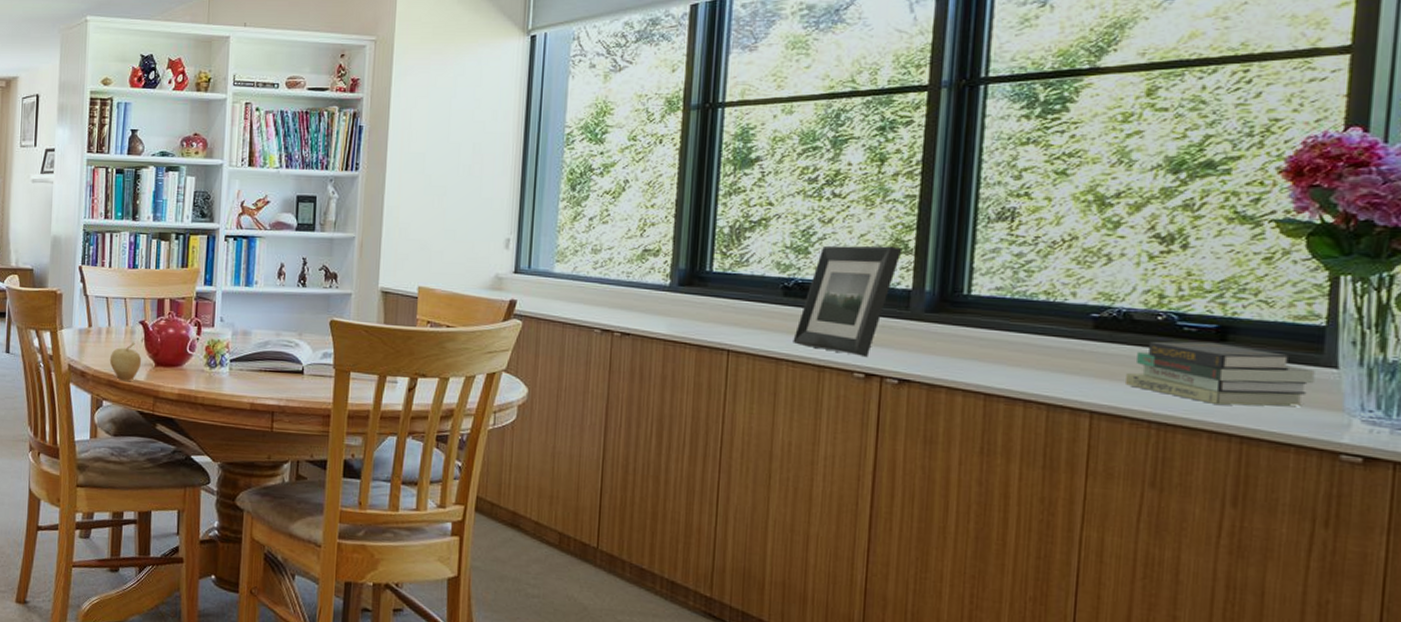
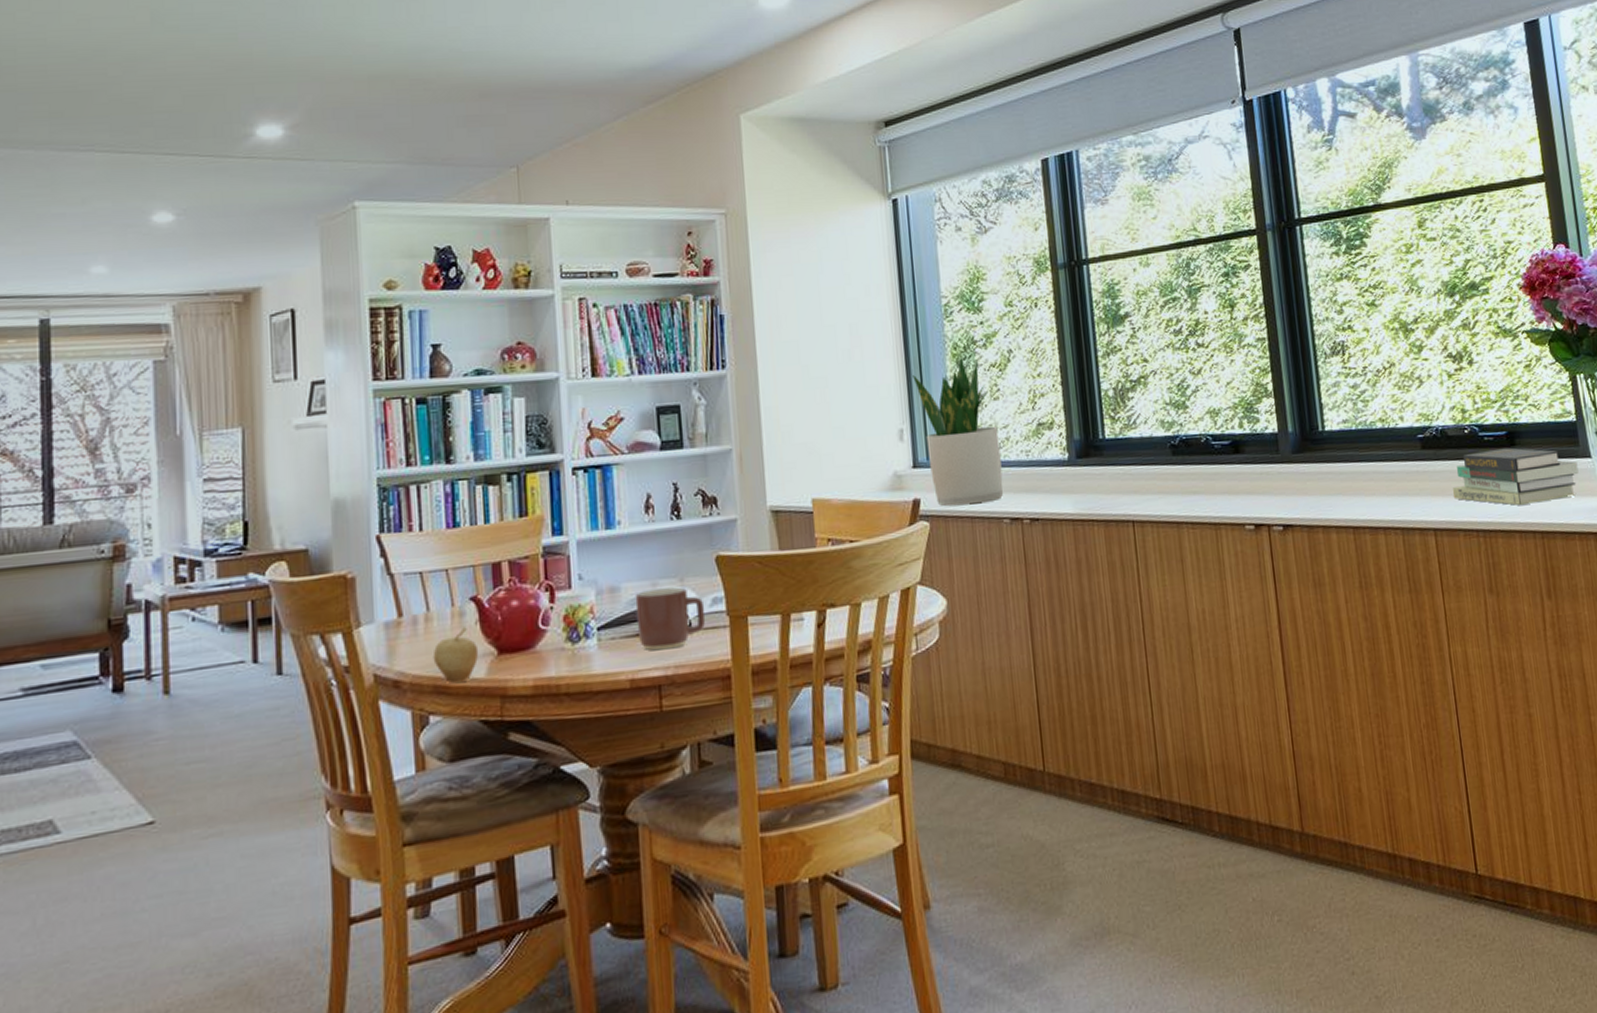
mug: none [260,338,316,386] -> present [635,587,706,651]
planter: none [526,184,602,313] -> present [913,359,1003,507]
picture frame: present [793,245,903,358] -> none [1188,391,1264,508]

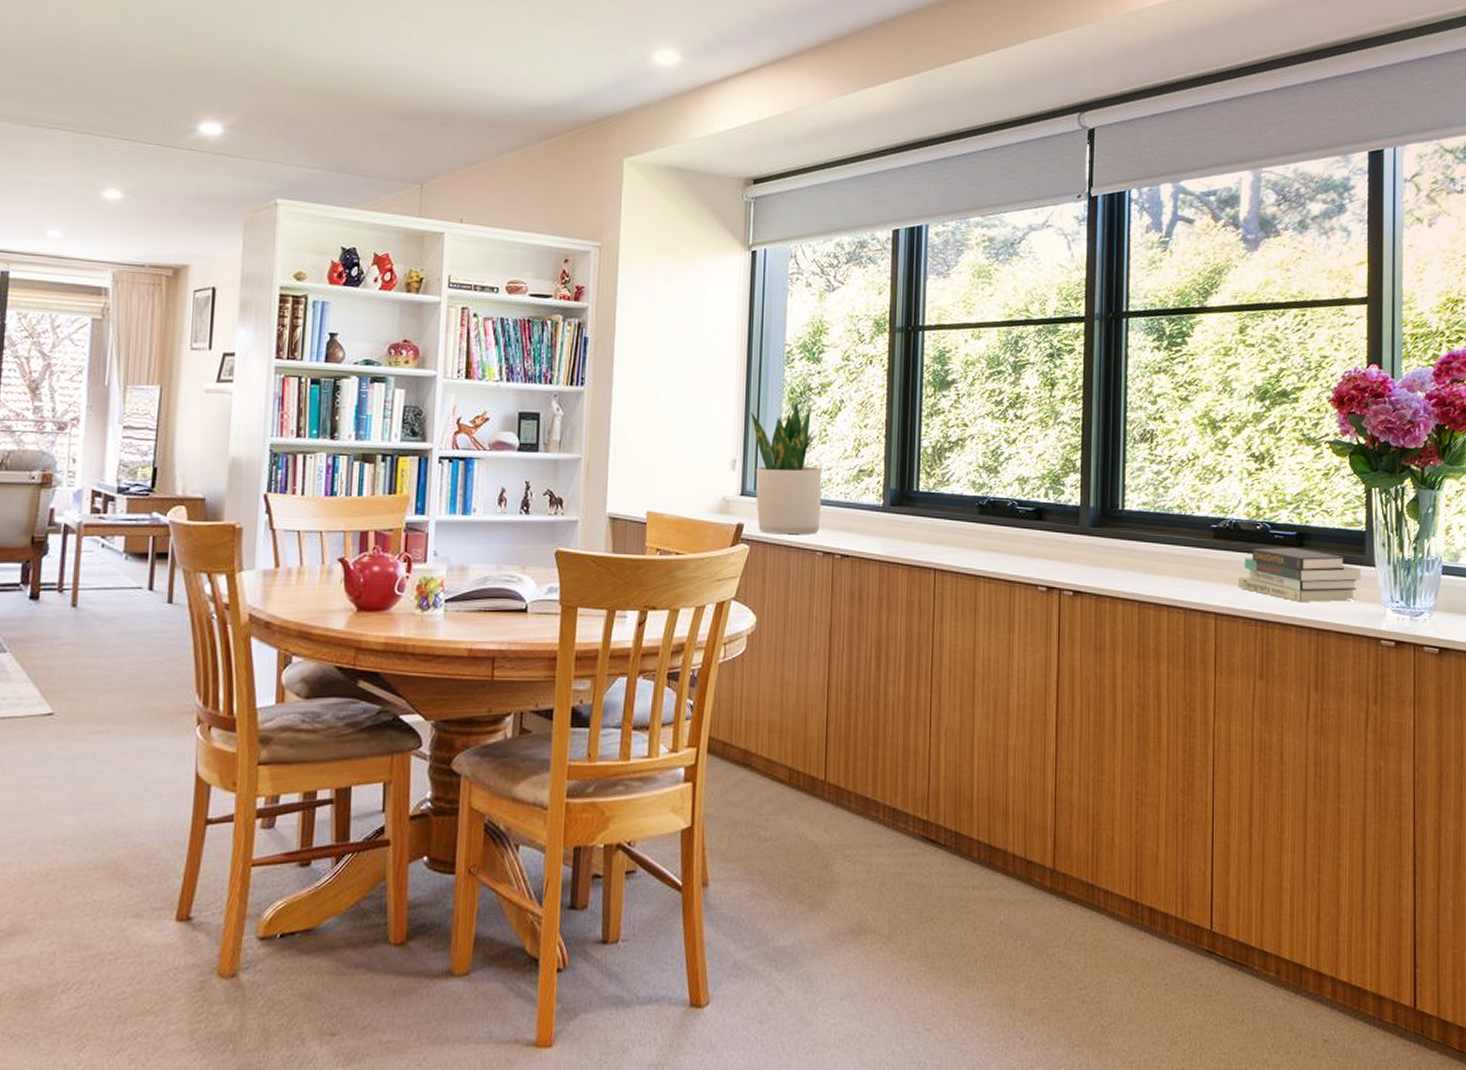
fruit: present [432,627,479,684] -> none [301,583,341,632]
mug: present [635,587,706,651] -> none [479,573,541,627]

